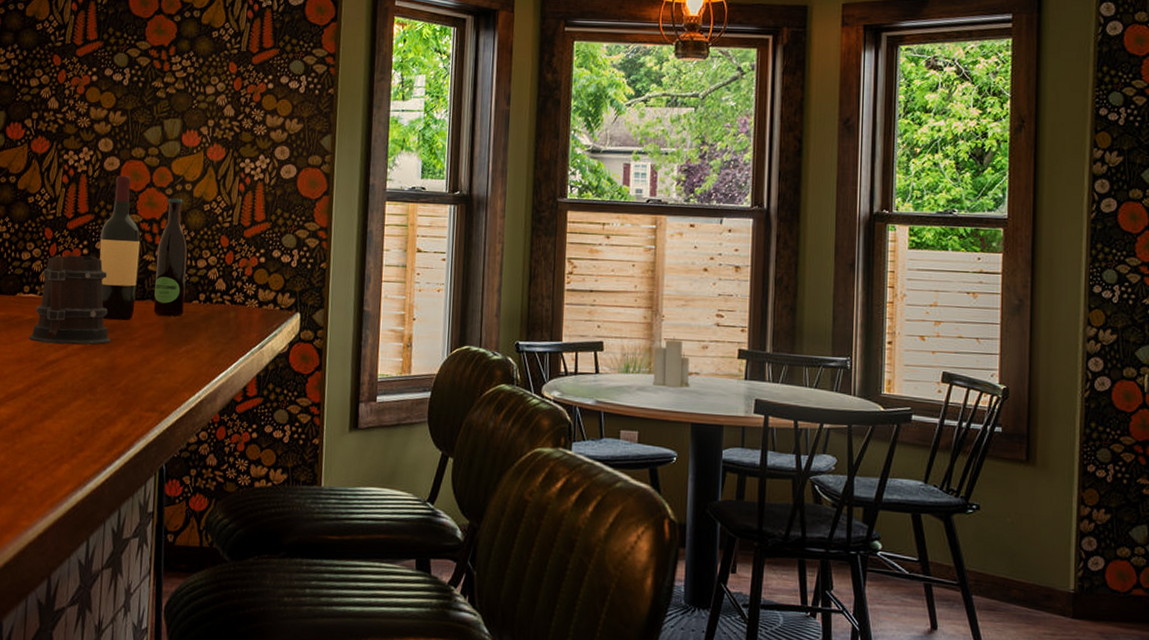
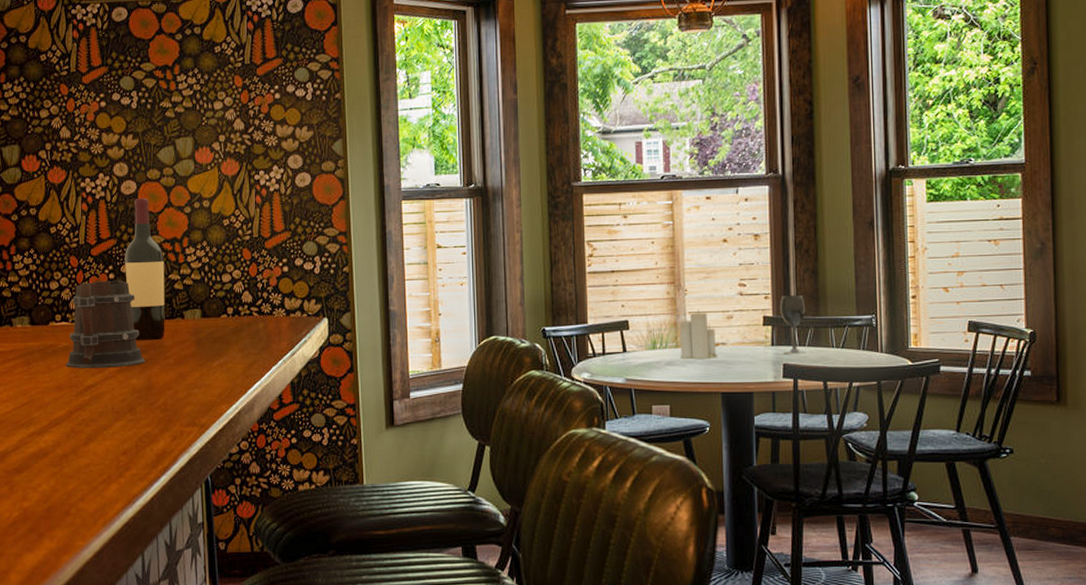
bottle: present [153,198,188,317] -> none [181,216,213,332]
wine glass: none [756,329,782,391] -> present [780,294,806,355]

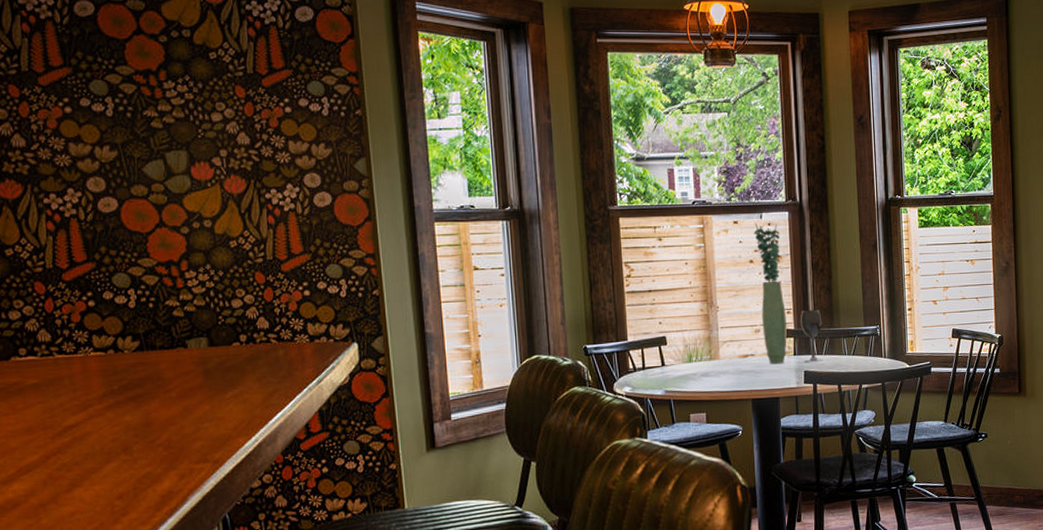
beer mug: present [65,279,145,368] -> none [35,307,141,408]
wine bottle: present [125,198,165,340] -> none [107,216,164,373]
candle: present [679,309,719,360] -> none [712,324,748,371]
vase: none [728,198,764,355] -> present [753,222,787,365]

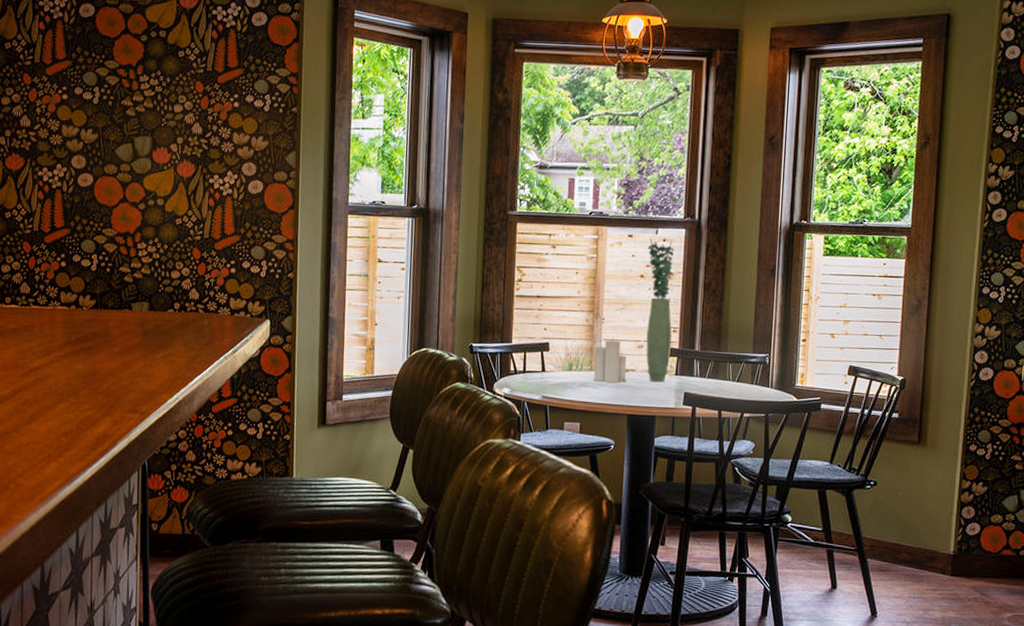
candle: none [712,324,748,371] -> present [594,337,628,384]
wine glass: present [801,309,823,363] -> none [685,330,709,385]

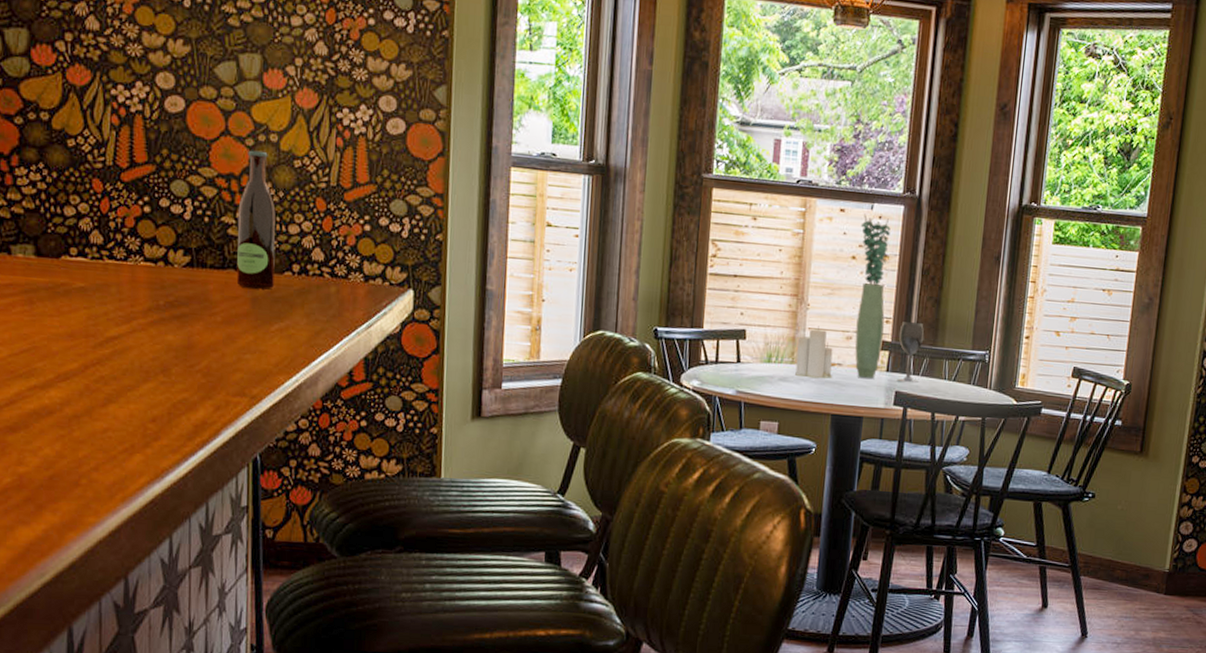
bottle: none [130,212,161,324] -> present [236,150,276,290]
wine glass: none [685,330,709,385] -> present [897,321,925,384]

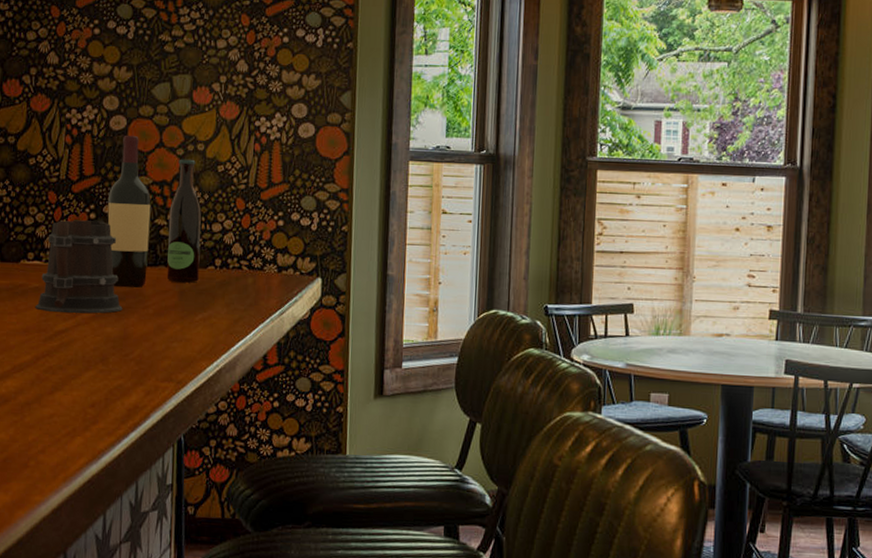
beer mug: none [80,212,186,319] -> present [35,220,123,314]
wine bottle: none [165,119,217,292] -> present [107,135,151,288]
candle: present [795,326,833,380] -> none [684,297,722,350]
vase: present [854,213,891,379] -> none [742,186,773,349]
wine glass: present [897,321,925,384] -> none [787,290,813,352]

